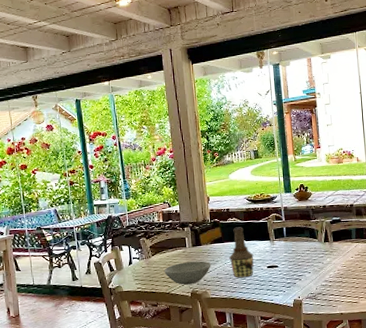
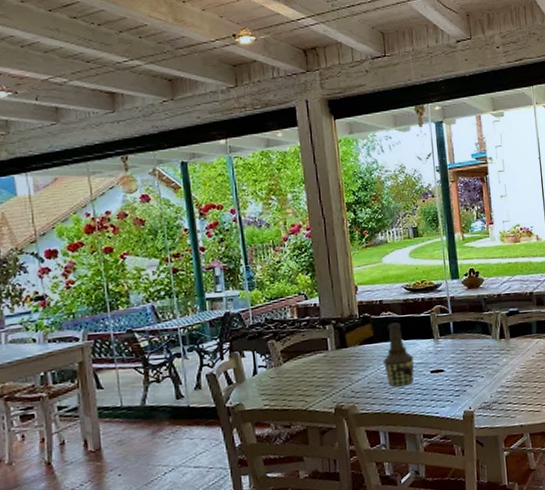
bowl: present [164,261,211,285] -> none [300,367,360,399]

